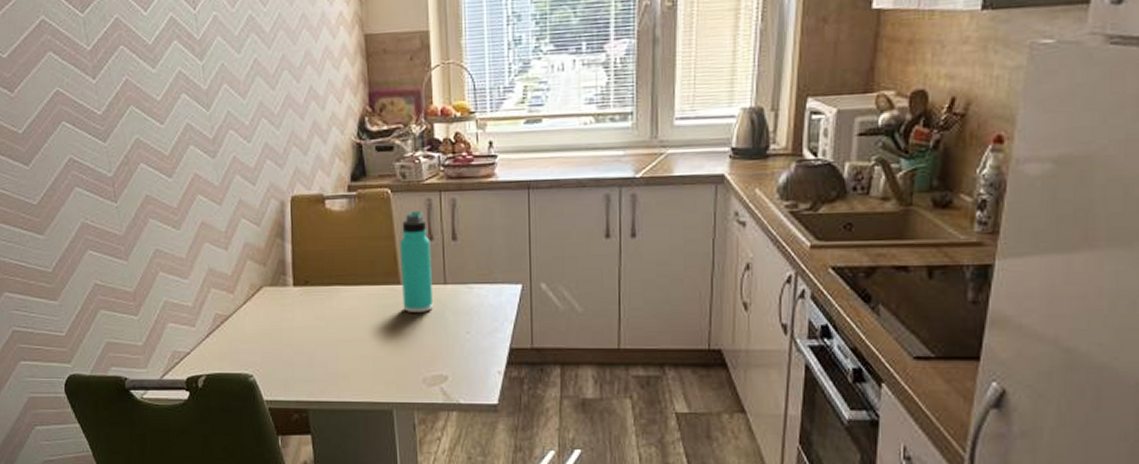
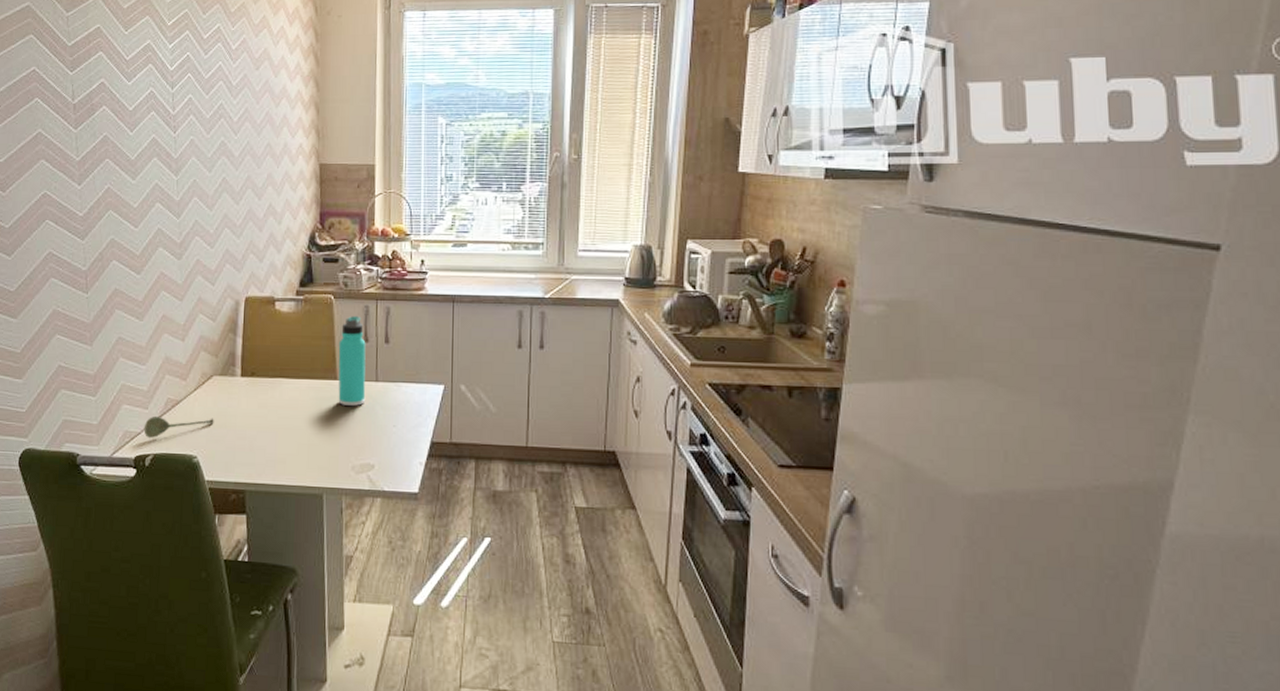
soupspoon: none [193,333,268,357] -> present [143,415,214,438]

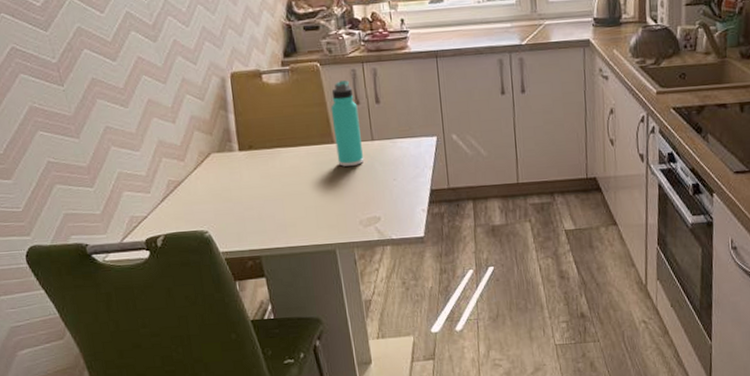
soupspoon: present [143,415,214,438] -> none [149,193,220,220]

